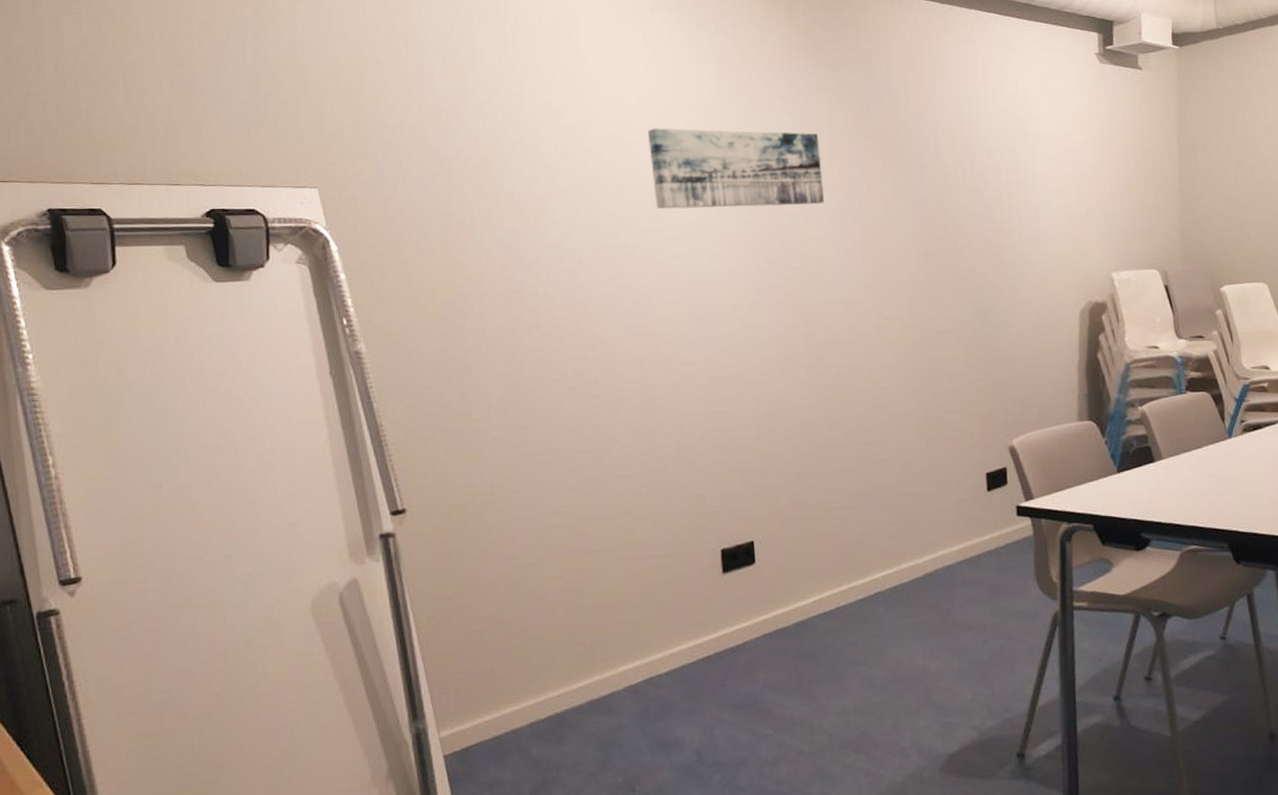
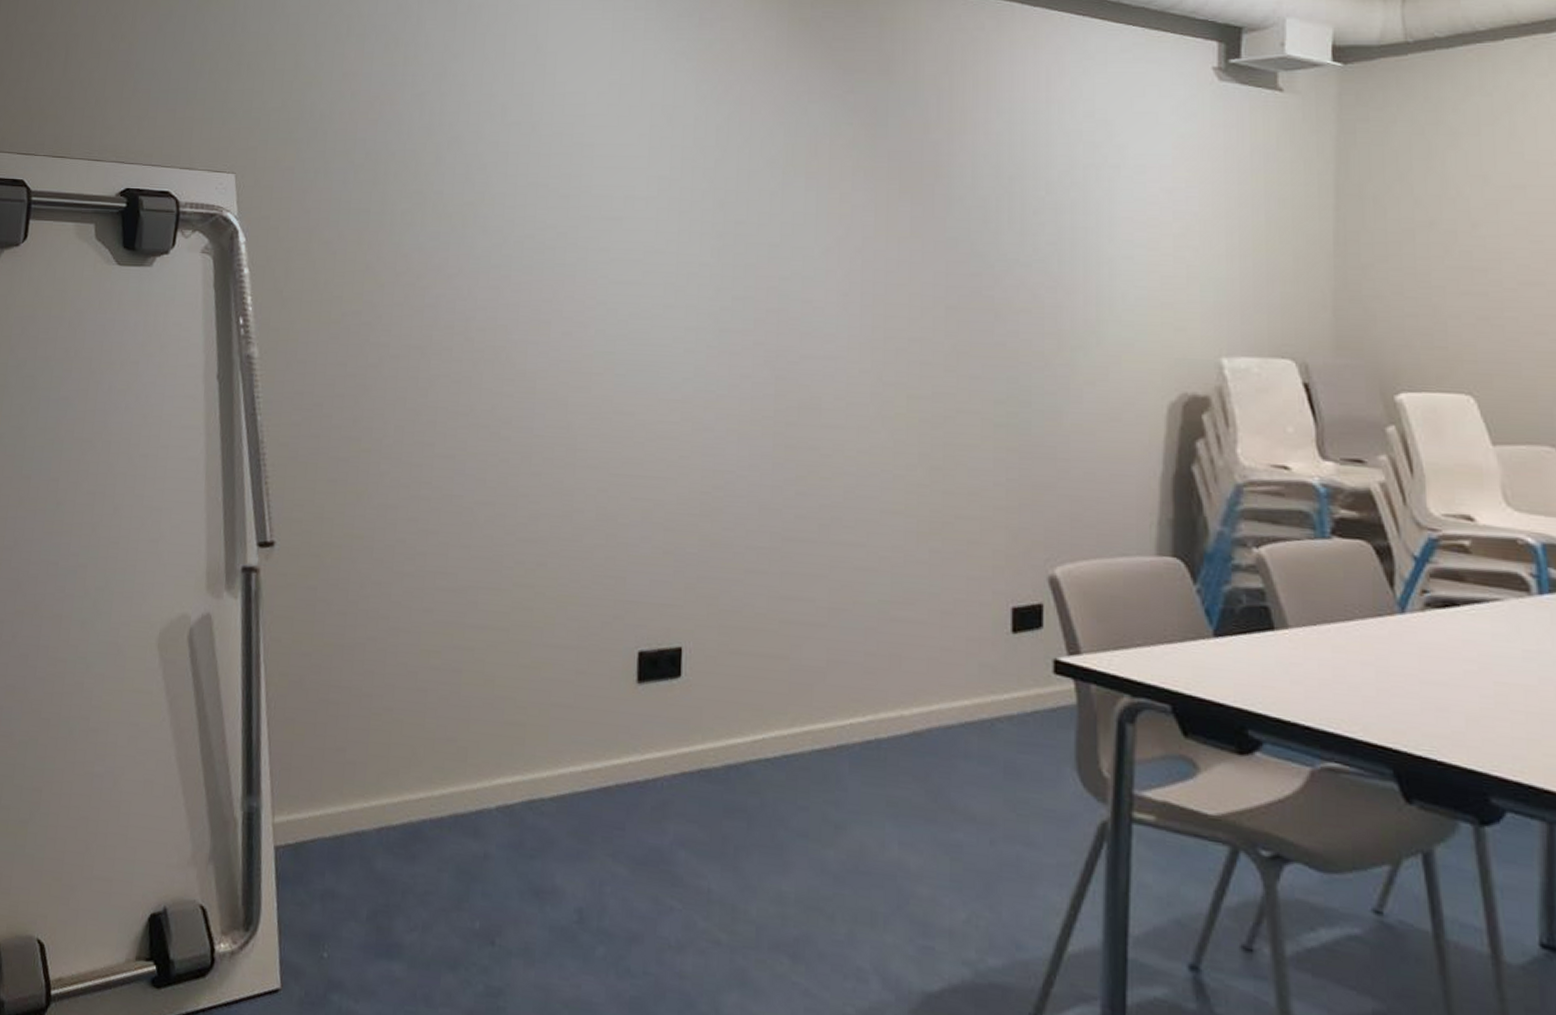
wall art: present [647,127,825,209] -> none [604,131,818,235]

